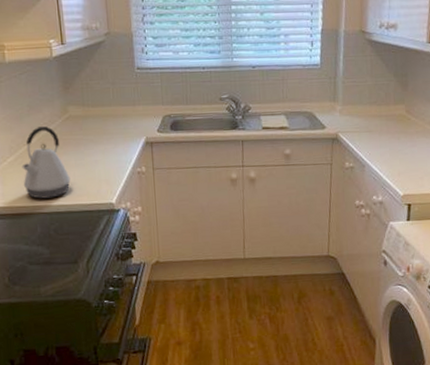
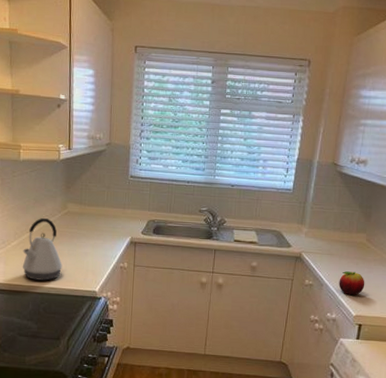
fruit: none [381,147,410,173] -> present [339,271,365,295]

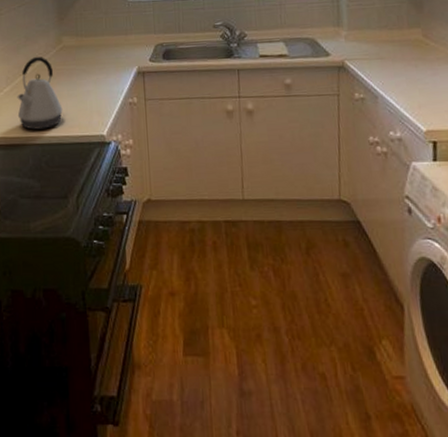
fruit: present [339,271,365,295] -> none [397,76,432,105]

